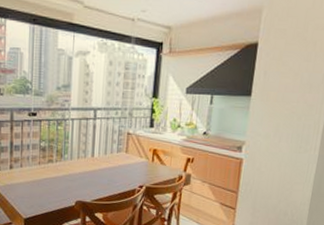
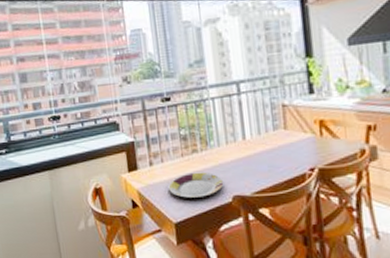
plate: none [23,178,71,200] -> present [168,172,224,199]

